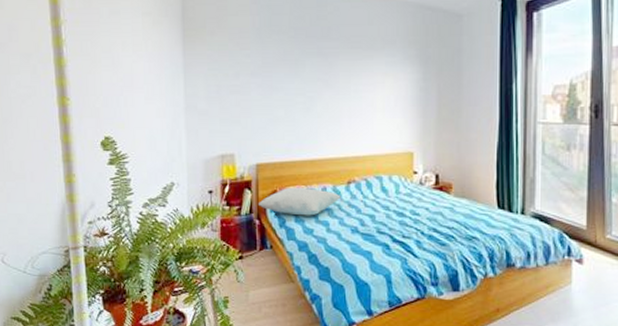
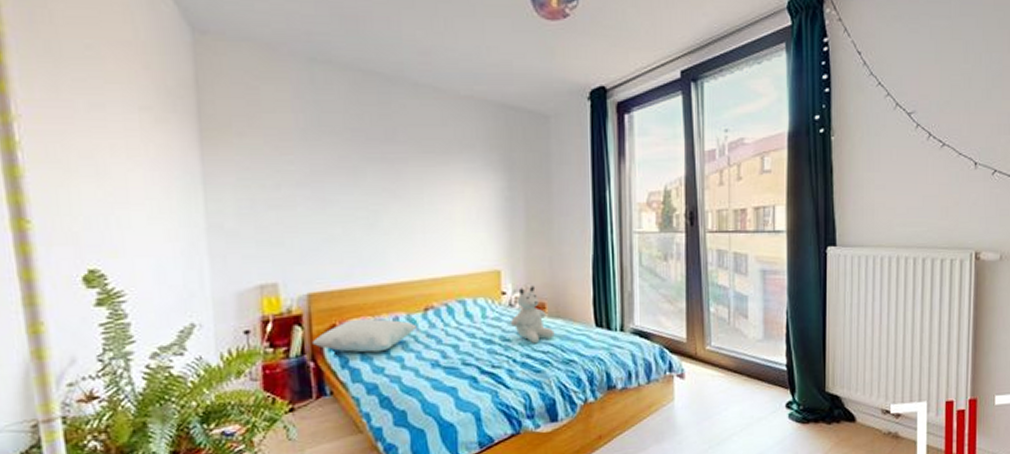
stuffed animal: none [421,167,460,220] -> present [511,286,555,344]

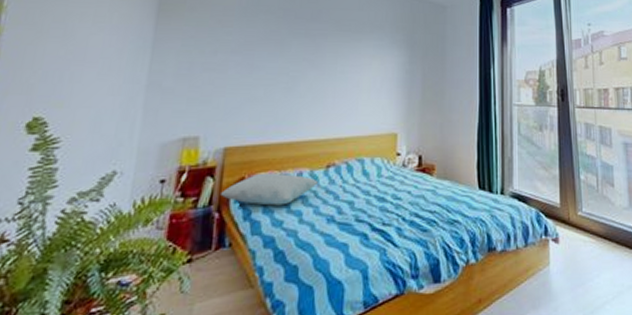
stuffed animal: present [511,286,555,344] -> none [403,148,442,204]

